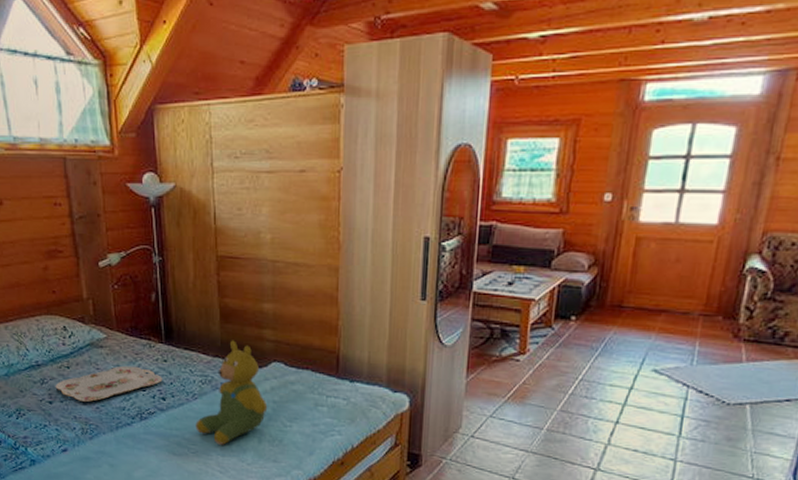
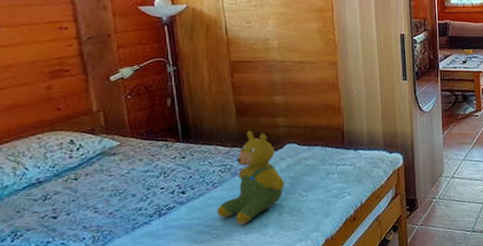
serving tray: present [55,365,163,402] -> none [60,167,181,210]

